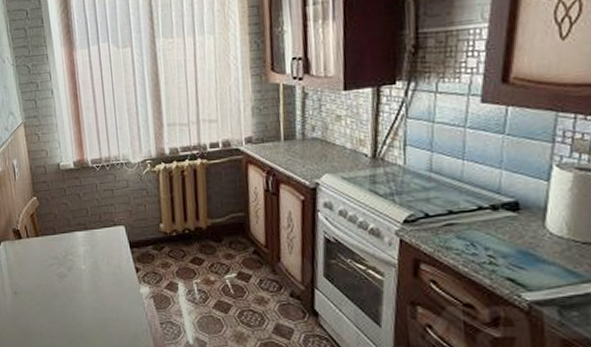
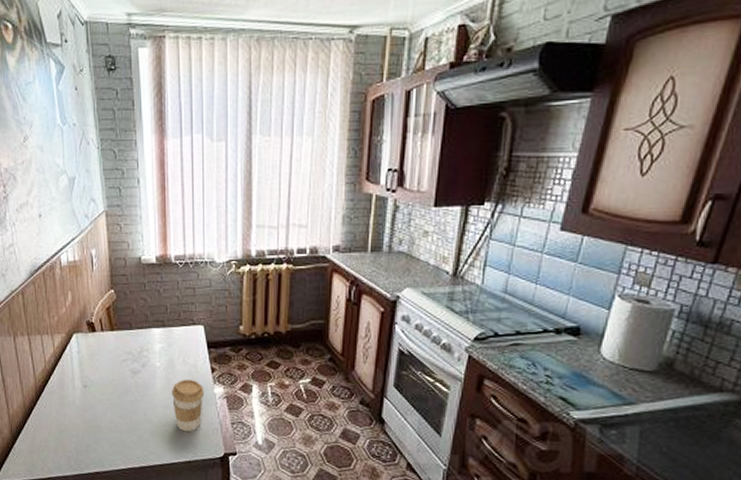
coffee cup: none [99,280,131,335] -> present [172,379,205,432]

